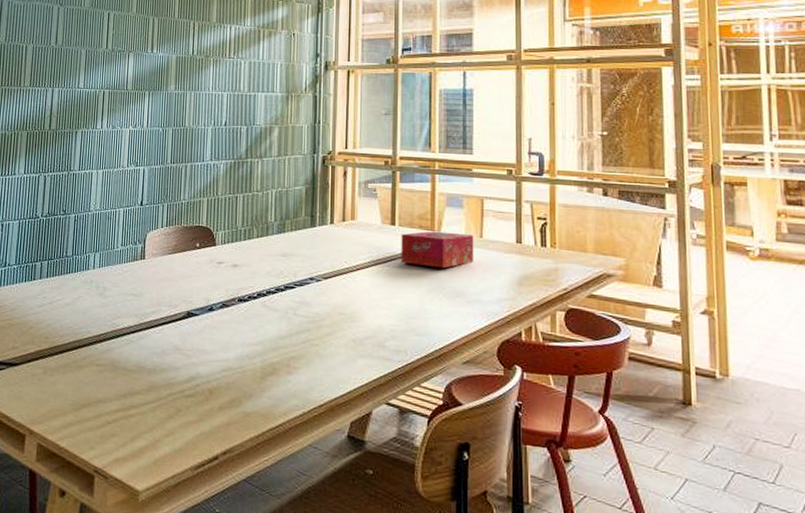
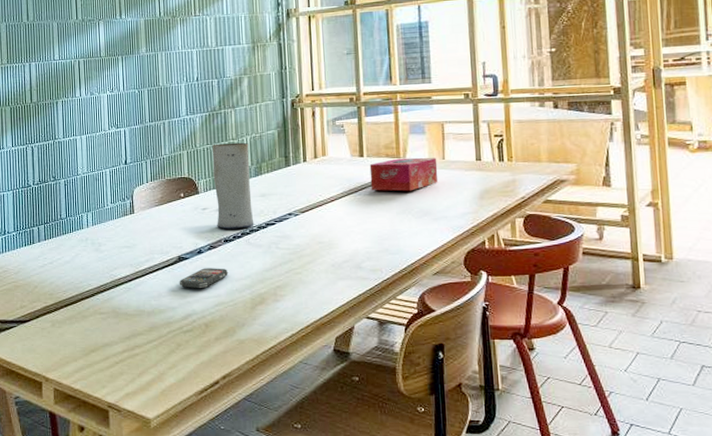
smartphone: none [185,327,240,350] -> present [179,268,229,289]
vase: none [232,194,274,289] -> present [212,142,254,229]

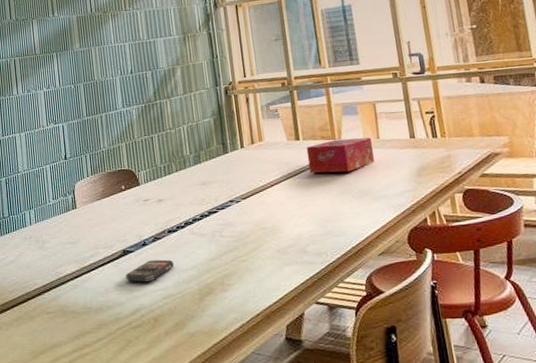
vase: present [212,142,254,229] -> none [149,131,197,220]

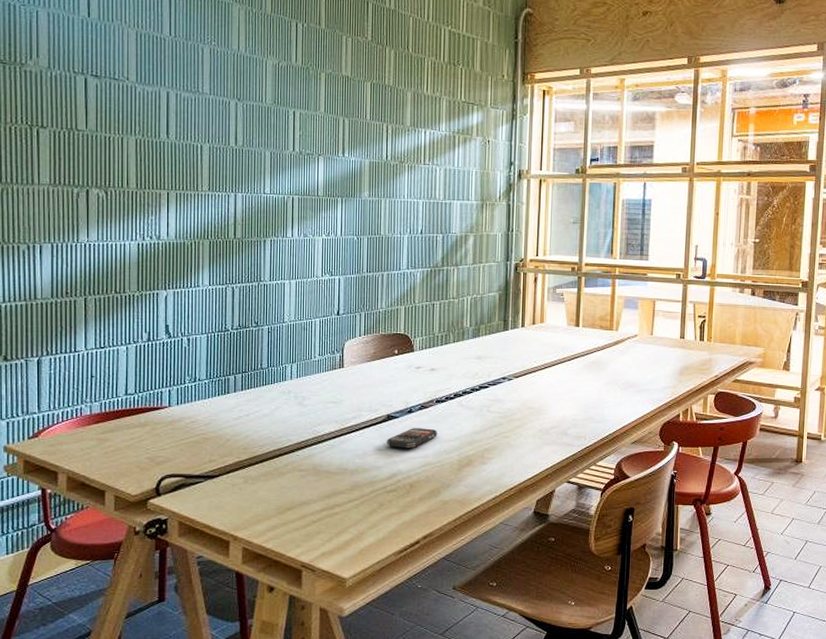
tissue box: present [306,137,375,173] -> none [583,330,646,363]

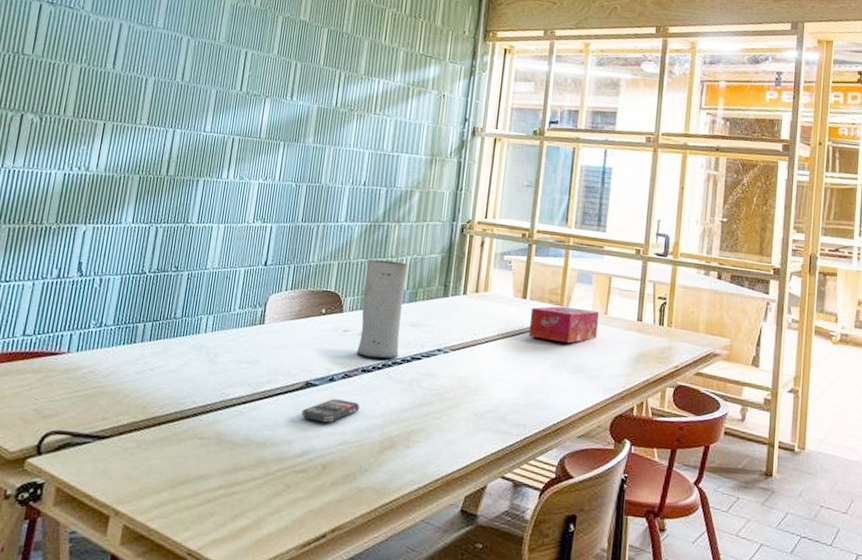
vase: none [430,301,469,390] -> present [356,259,408,359]
tissue box: none [583,330,646,363] -> present [528,306,600,344]

